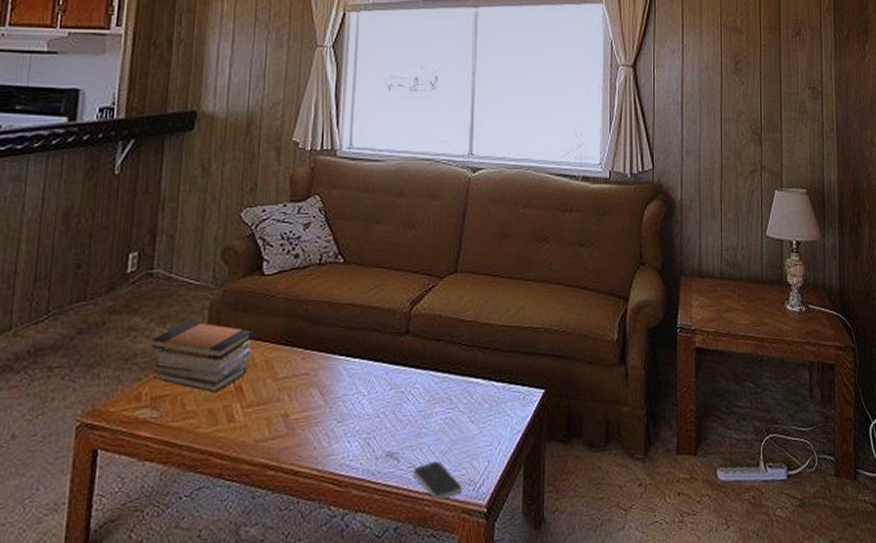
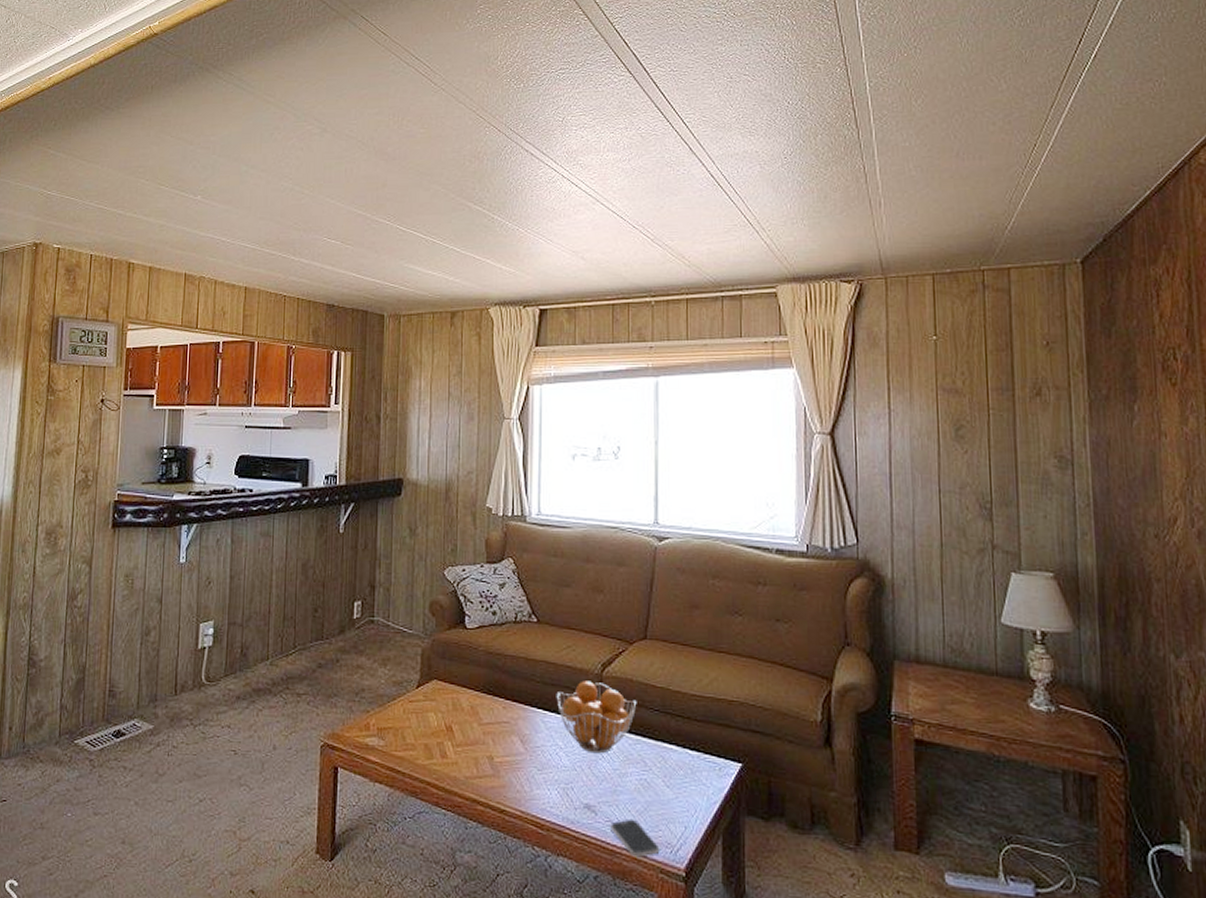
book stack: present [151,321,253,393] -> none [376,665,459,731]
fruit basket: none [362,320,445,397] -> present [557,680,637,754]

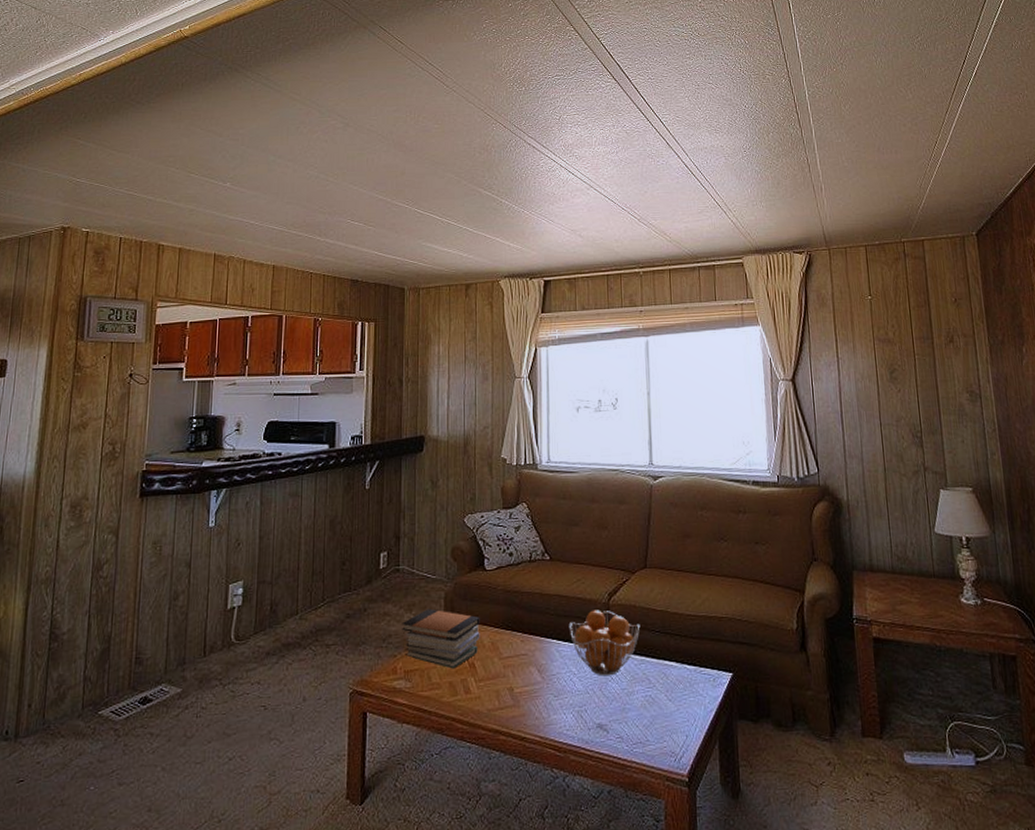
book stack: none [376,665,459,731] -> present [402,608,480,669]
smartphone: present [610,818,660,857] -> none [621,733,665,769]

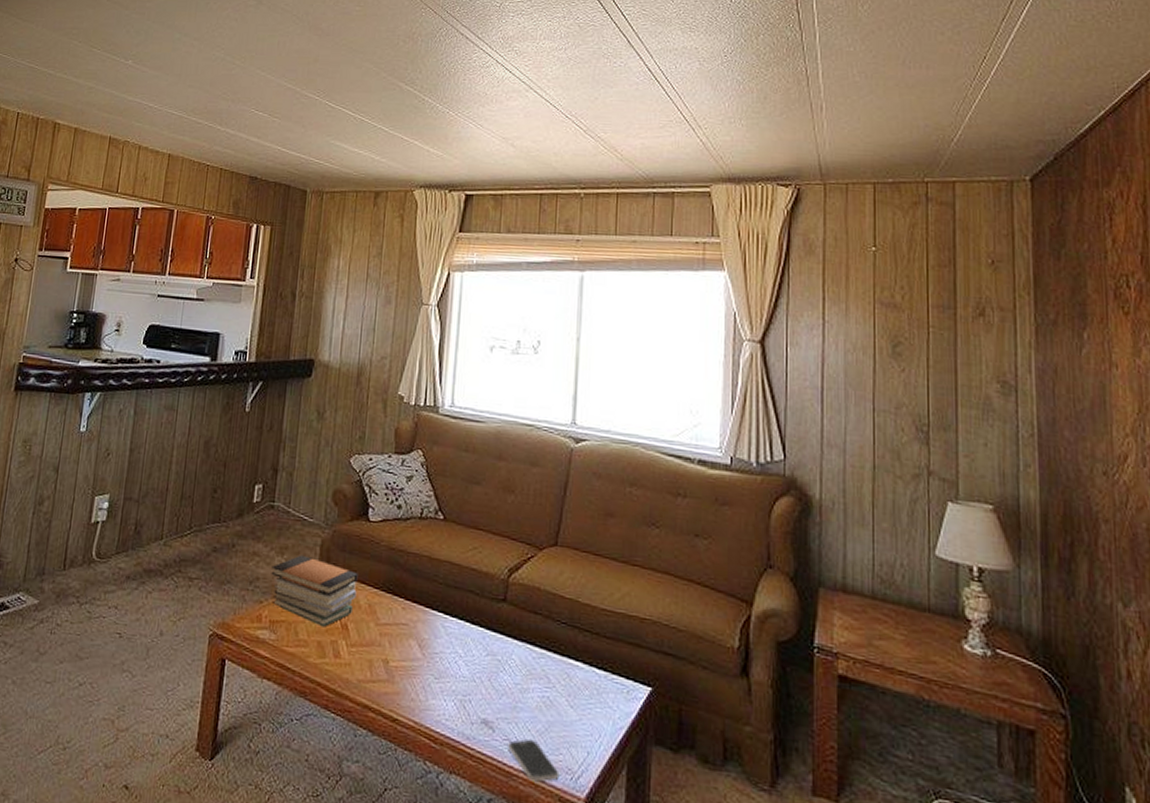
fruit basket: present [570,610,640,676] -> none [459,585,544,666]
smartphone: none [621,733,665,769] -> present [508,738,560,782]

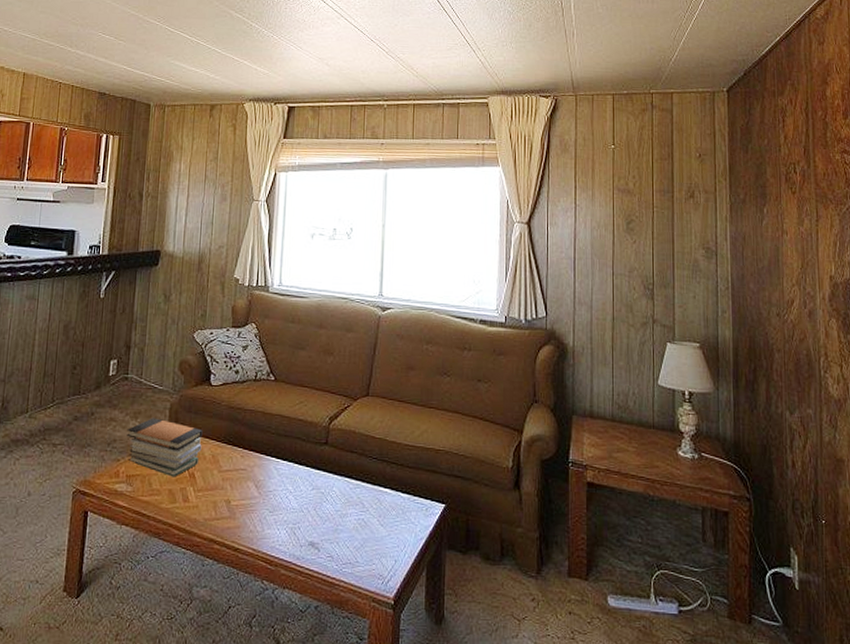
smartphone: present [508,738,560,782] -> none [331,554,373,588]

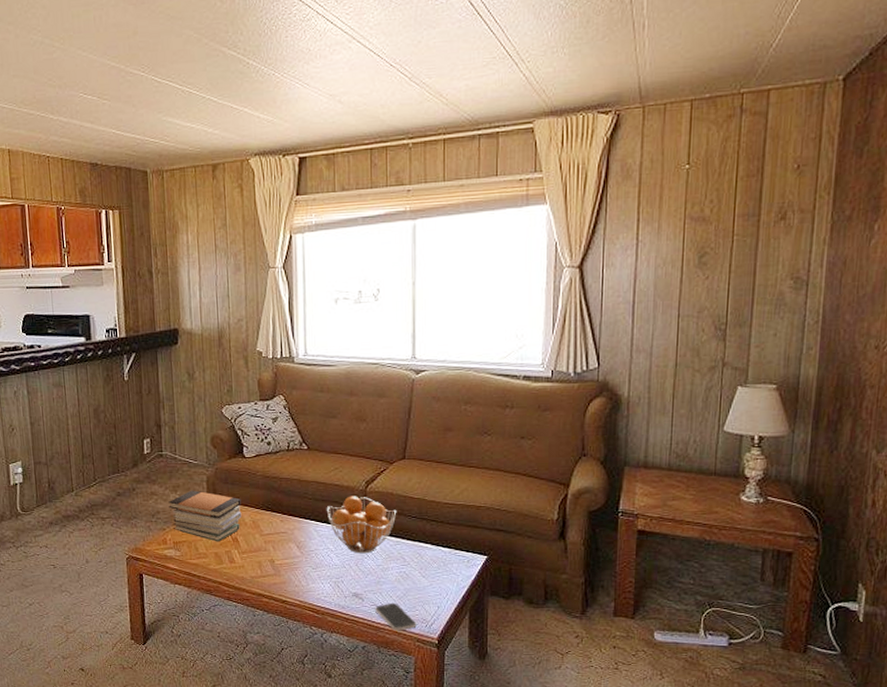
fruit basket: none [289,432,358,497] -> present [327,496,397,554]
smartphone: none [331,554,373,588] -> present [375,602,417,631]

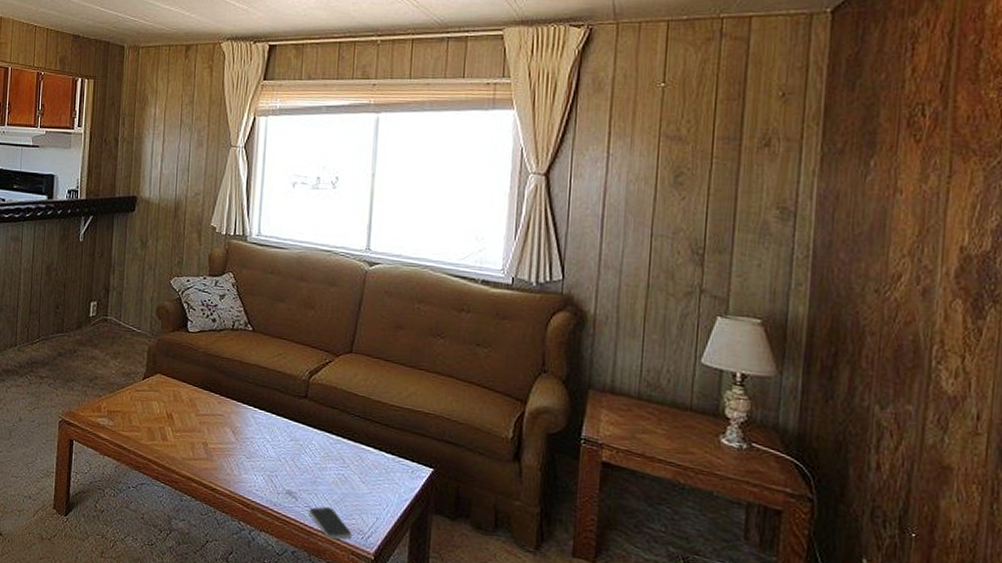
book stack: present [168,490,242,542] -> none [107,359,180,417]
fruit basket: present [327,496,397,554] -> none [267,385,340,449]

